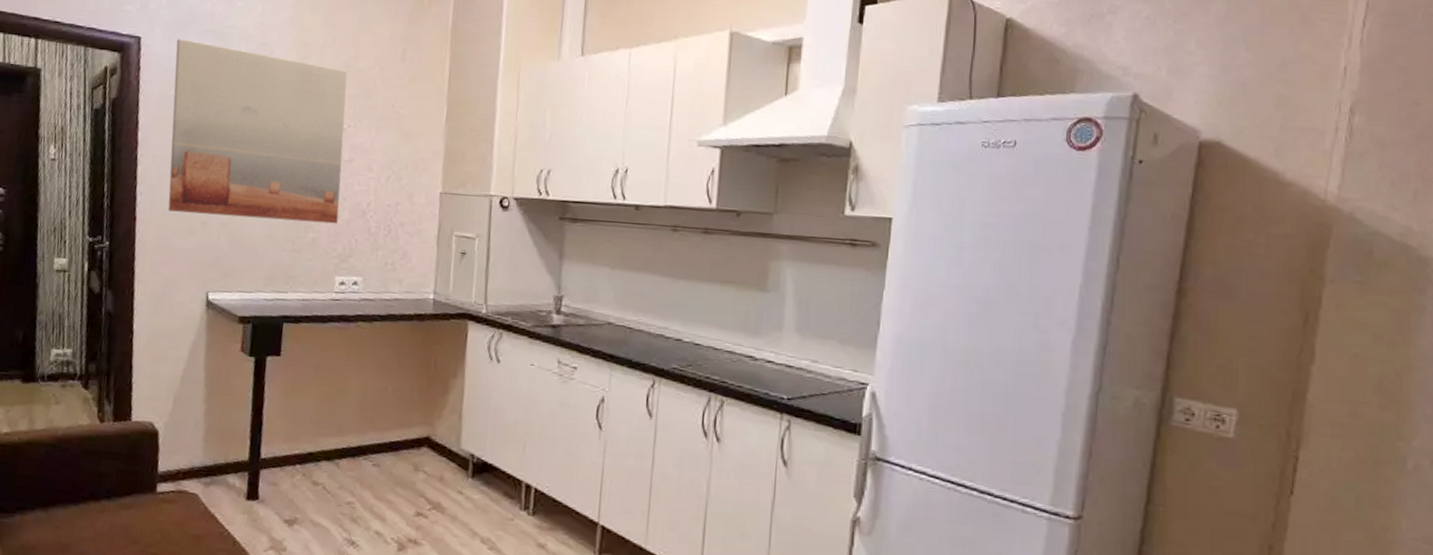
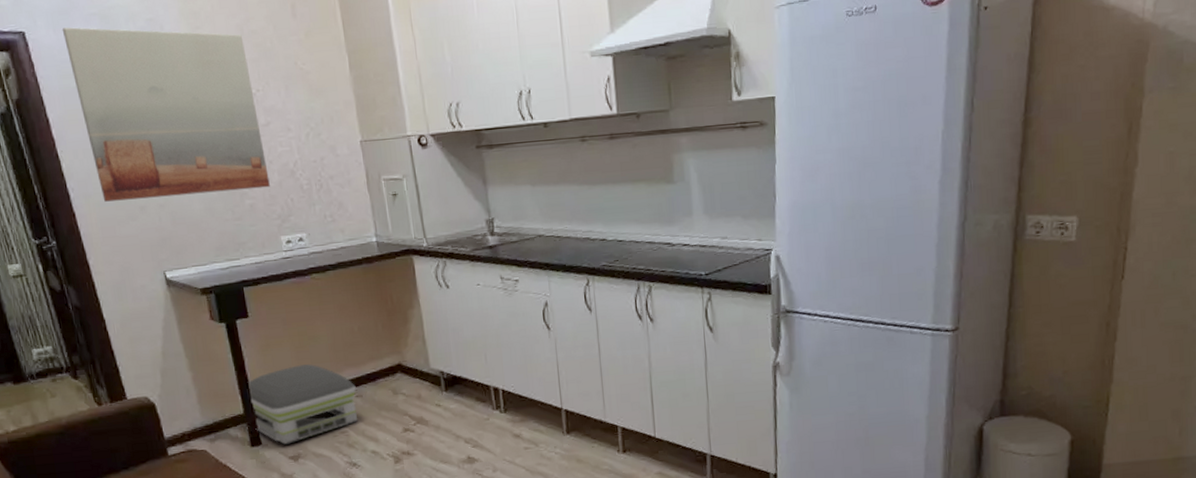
air purifier: none [256,418,375,505] -> present [248,364,357,445]

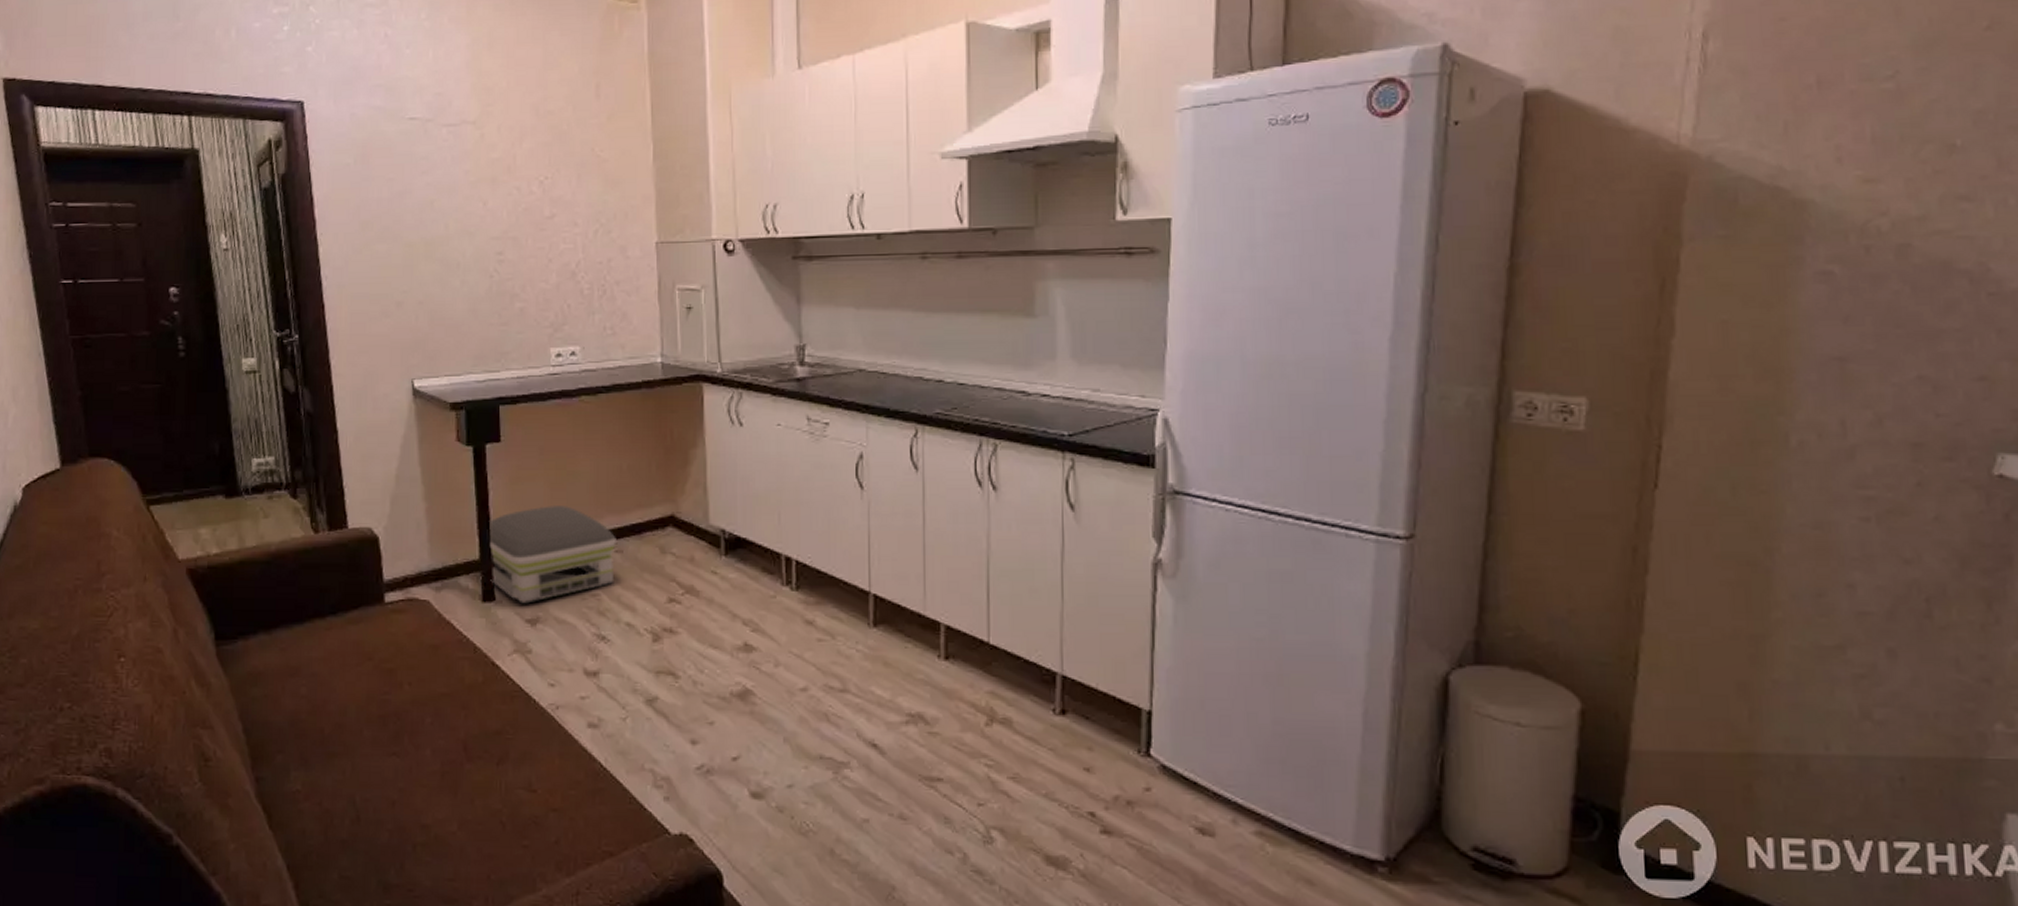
wall art: present [62,27,270,202] -> none [343,99,546,294]

